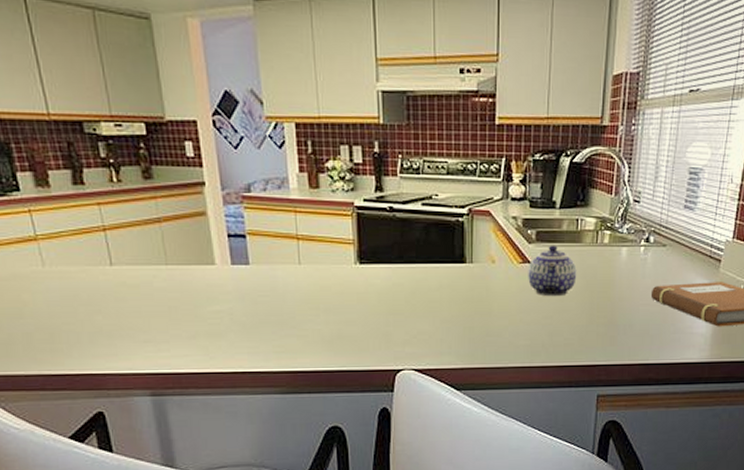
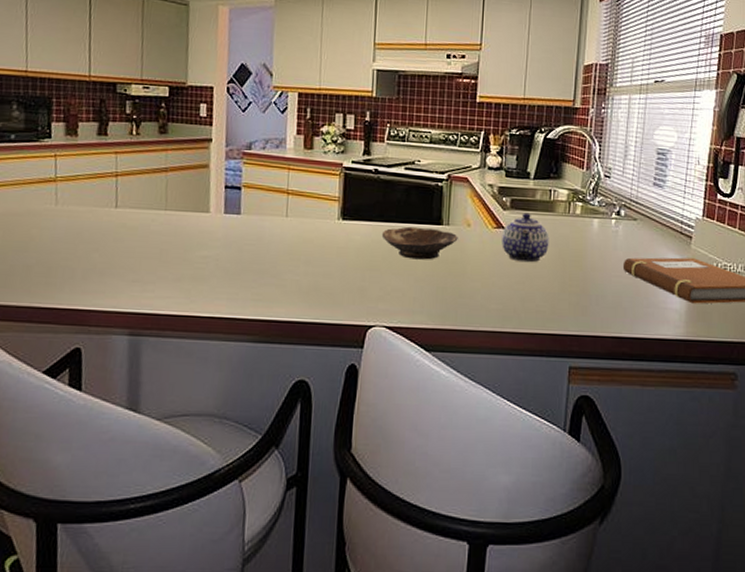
bowl: none [402,267,483,301] -> present [381,226,458,260]

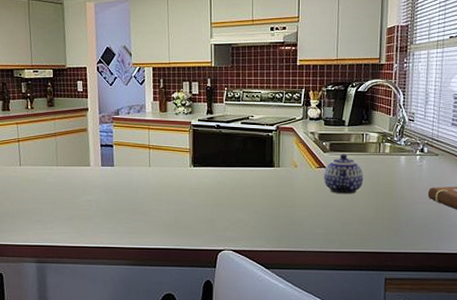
bowl: present [381,226,458,260] -> none [225,170,287,196]

